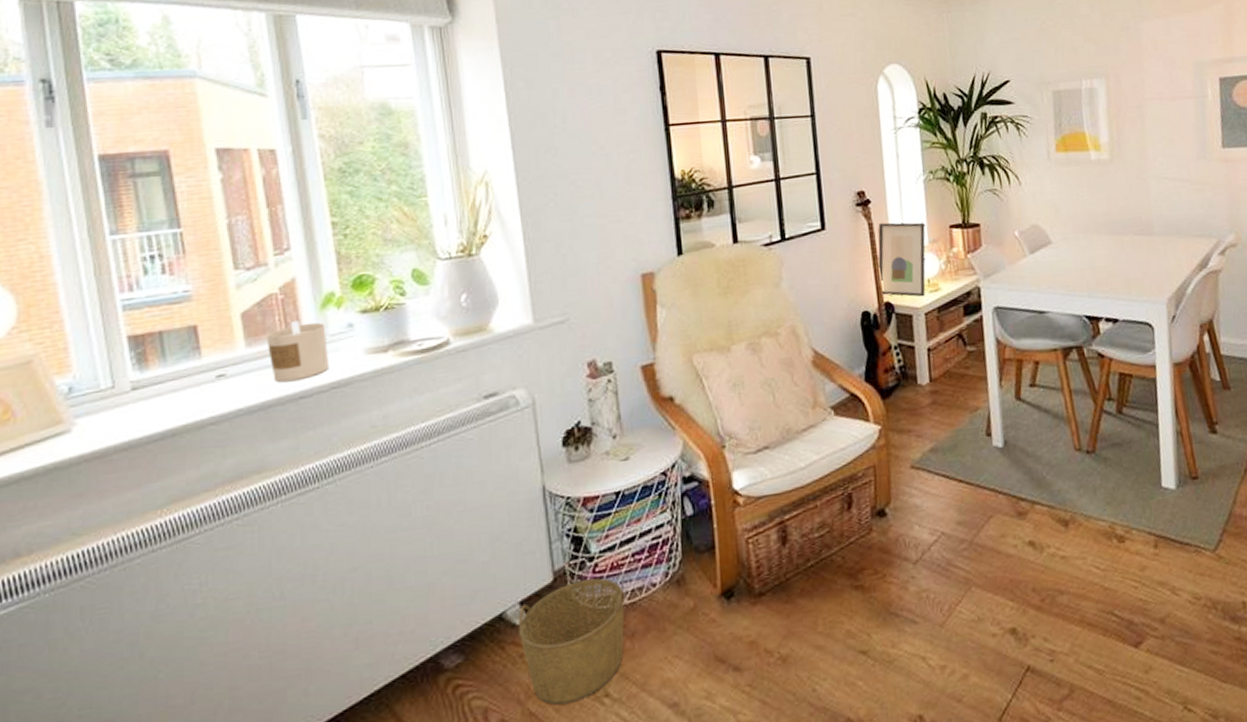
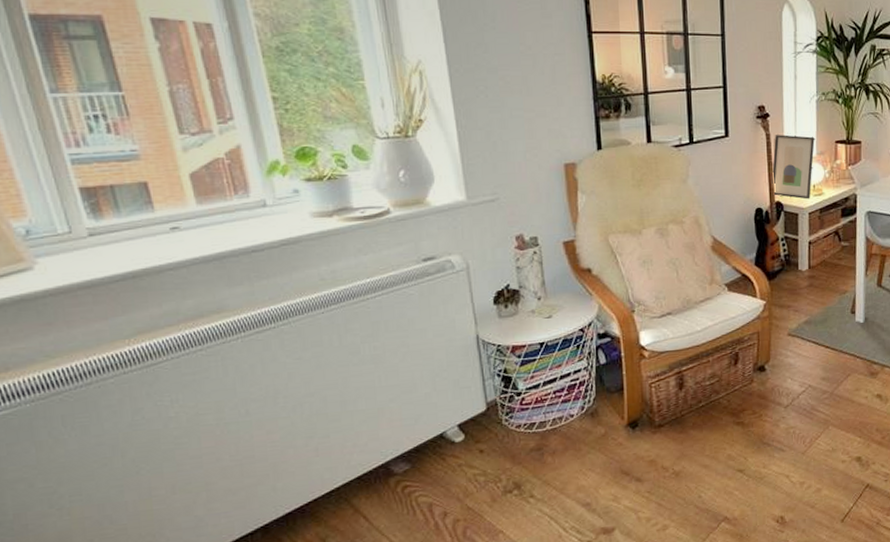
candle: present [266,321,330,383] -> none [215,184,279,238]
basket: present [518,578,626,706] -> none [457,409,548,503]

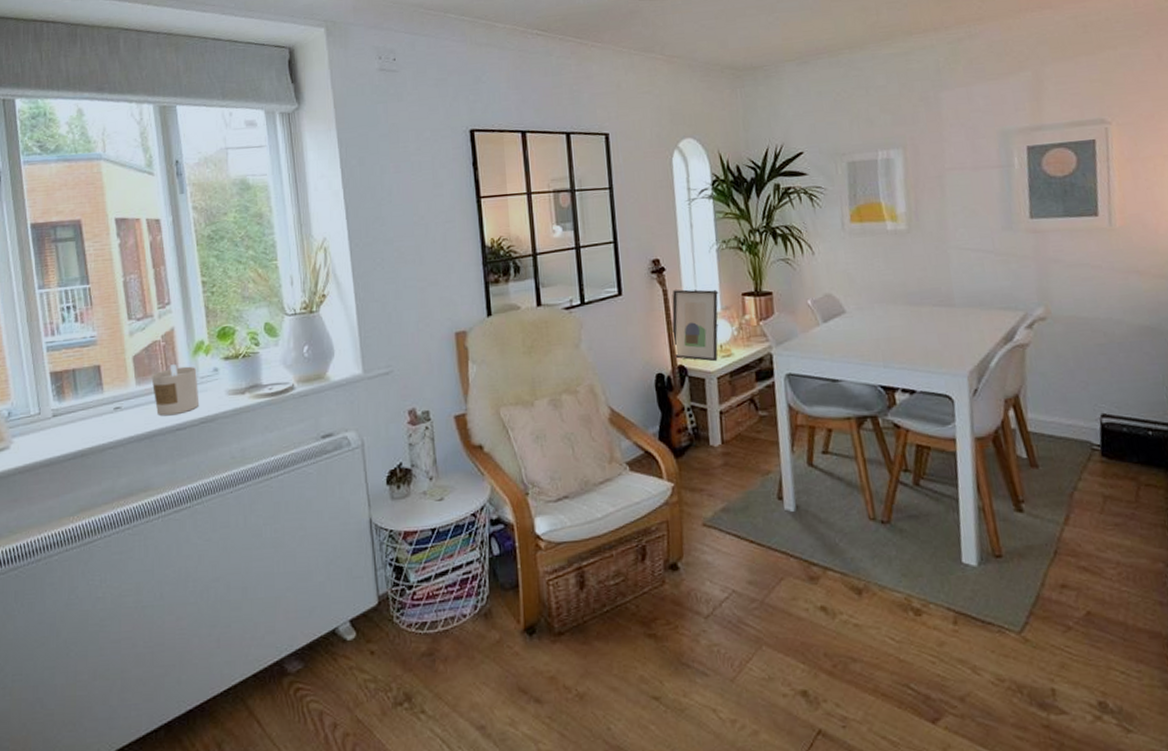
candle: none [215,184,279,238] -> present [151,364,200,416]

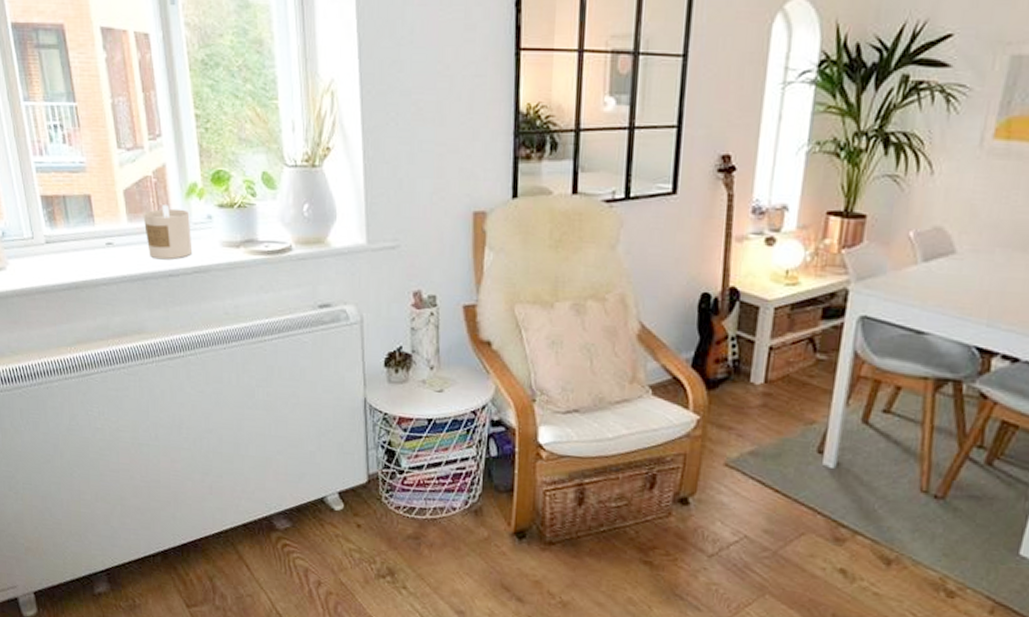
picture frame: present [672,289,719,362] -> none [728,196,798,289]

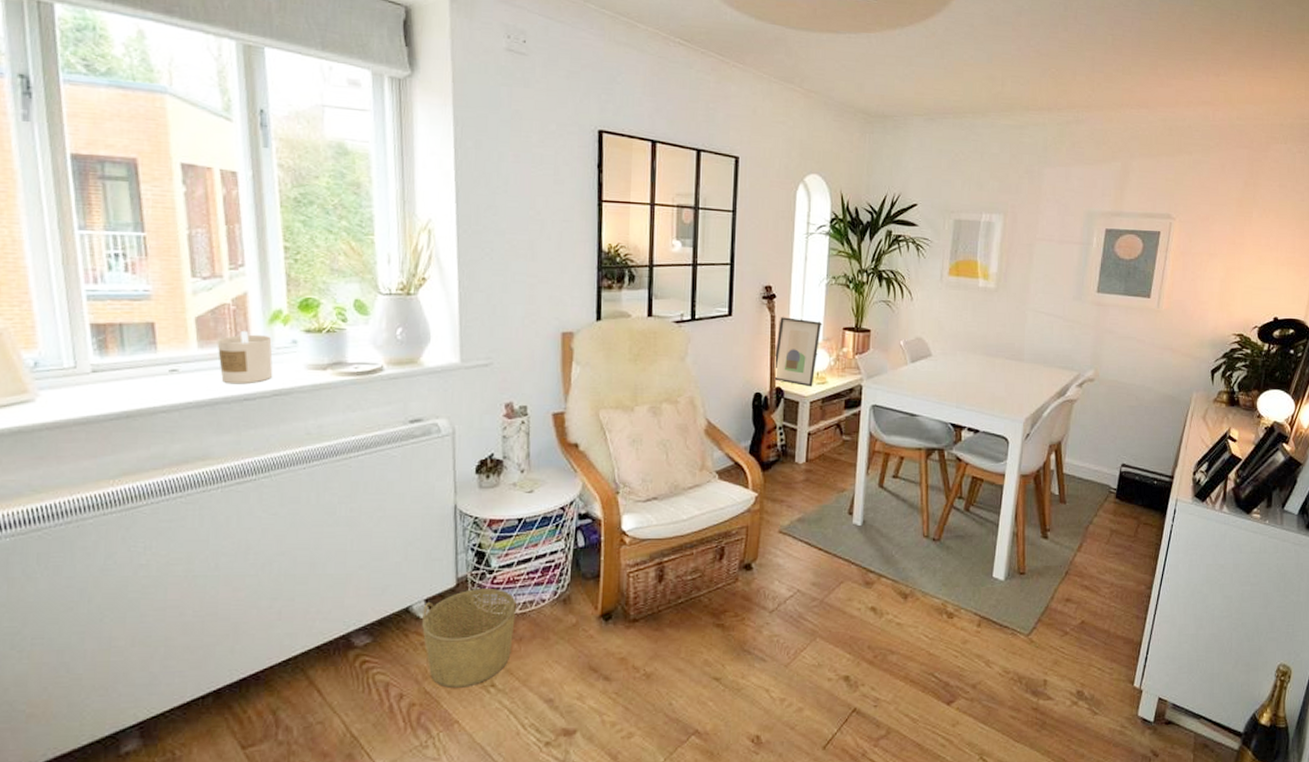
basket: none [336,487,428,585] -> present [422,589,518,688]
picture frame: none [728,196,798,289] -> present [773,317,823,387]

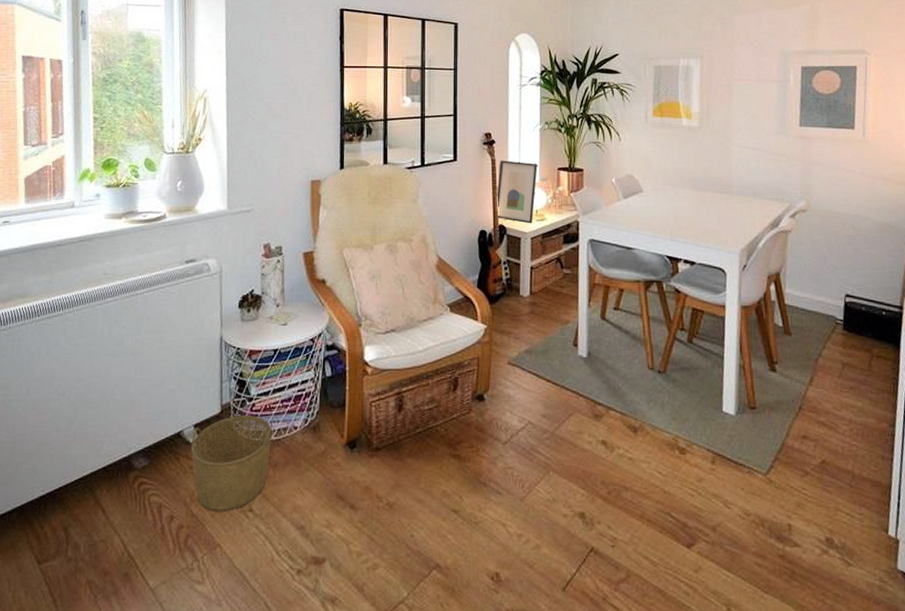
candle: present [217,331,273,385] -> none [39,188,81,233]

